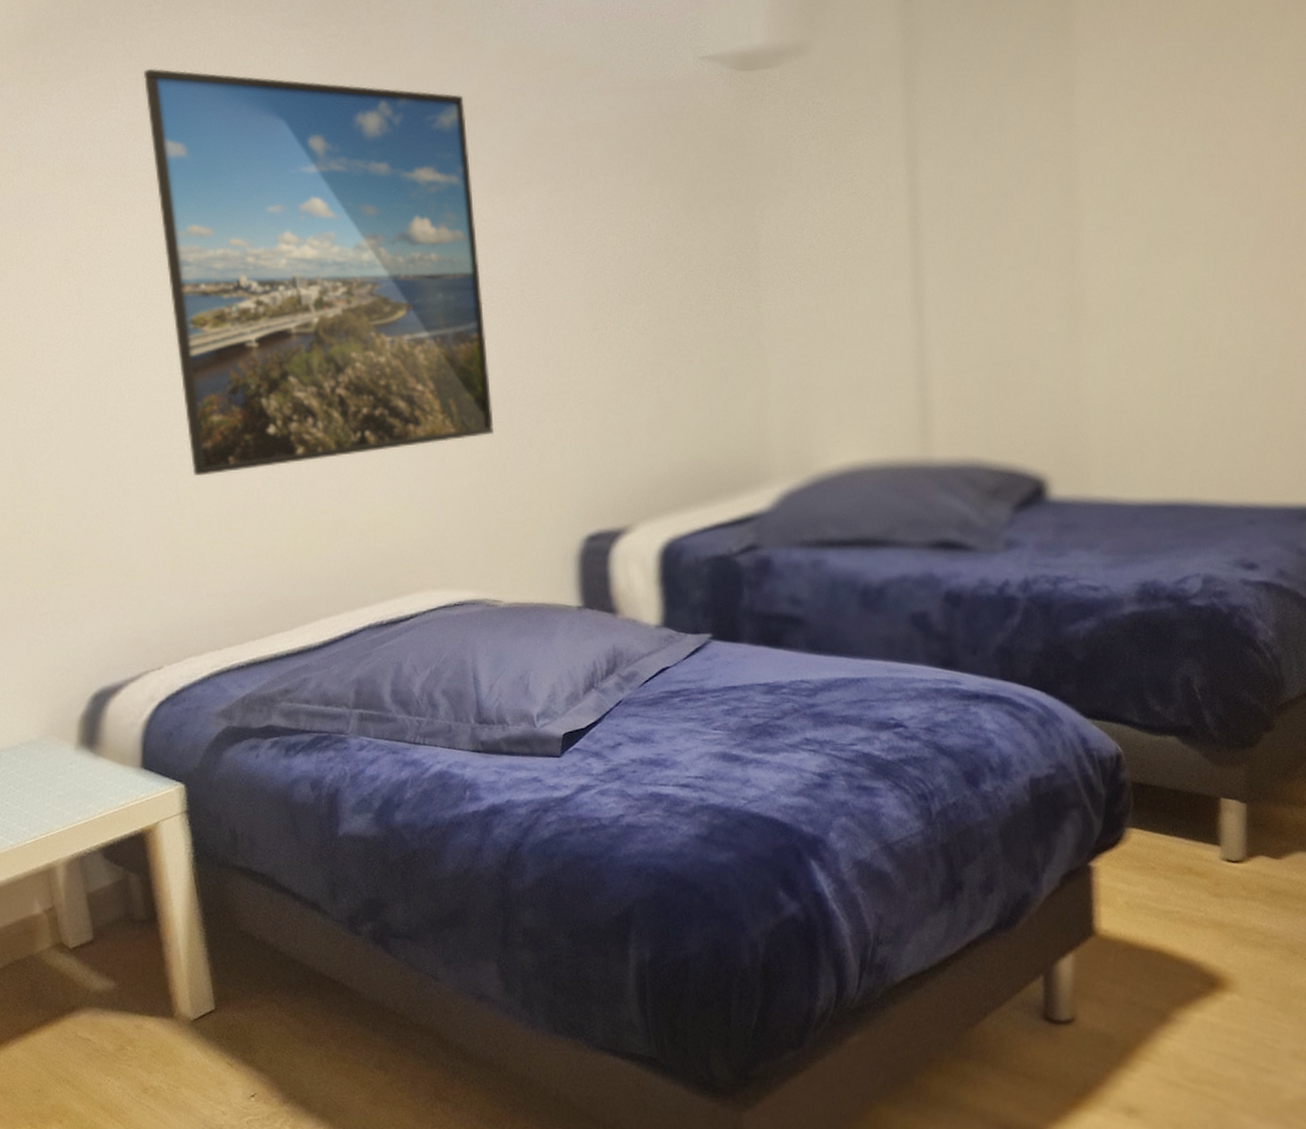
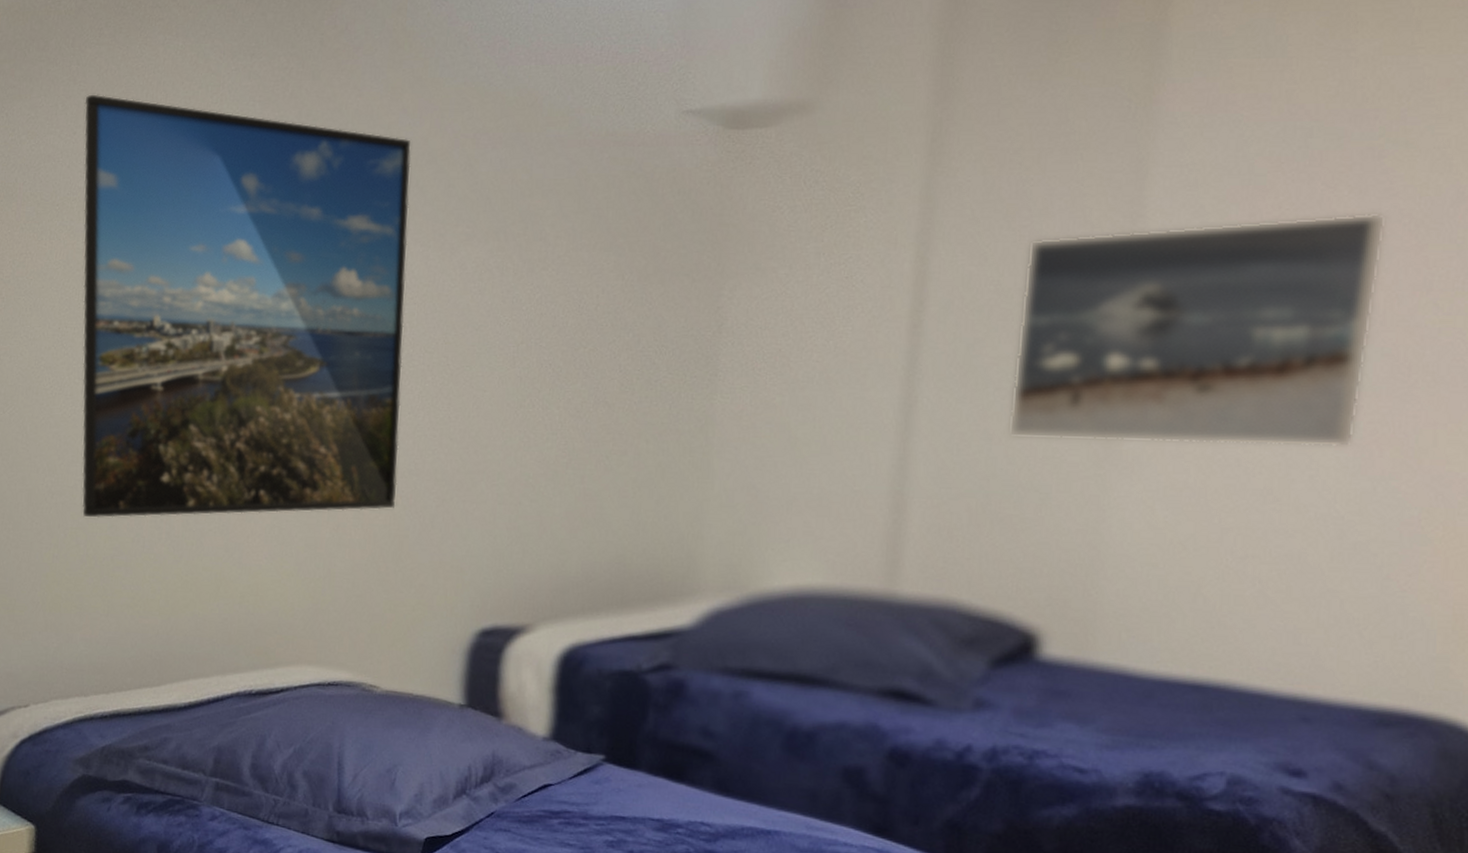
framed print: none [992,111,1253,318] -> present [1007,213,1386,448]

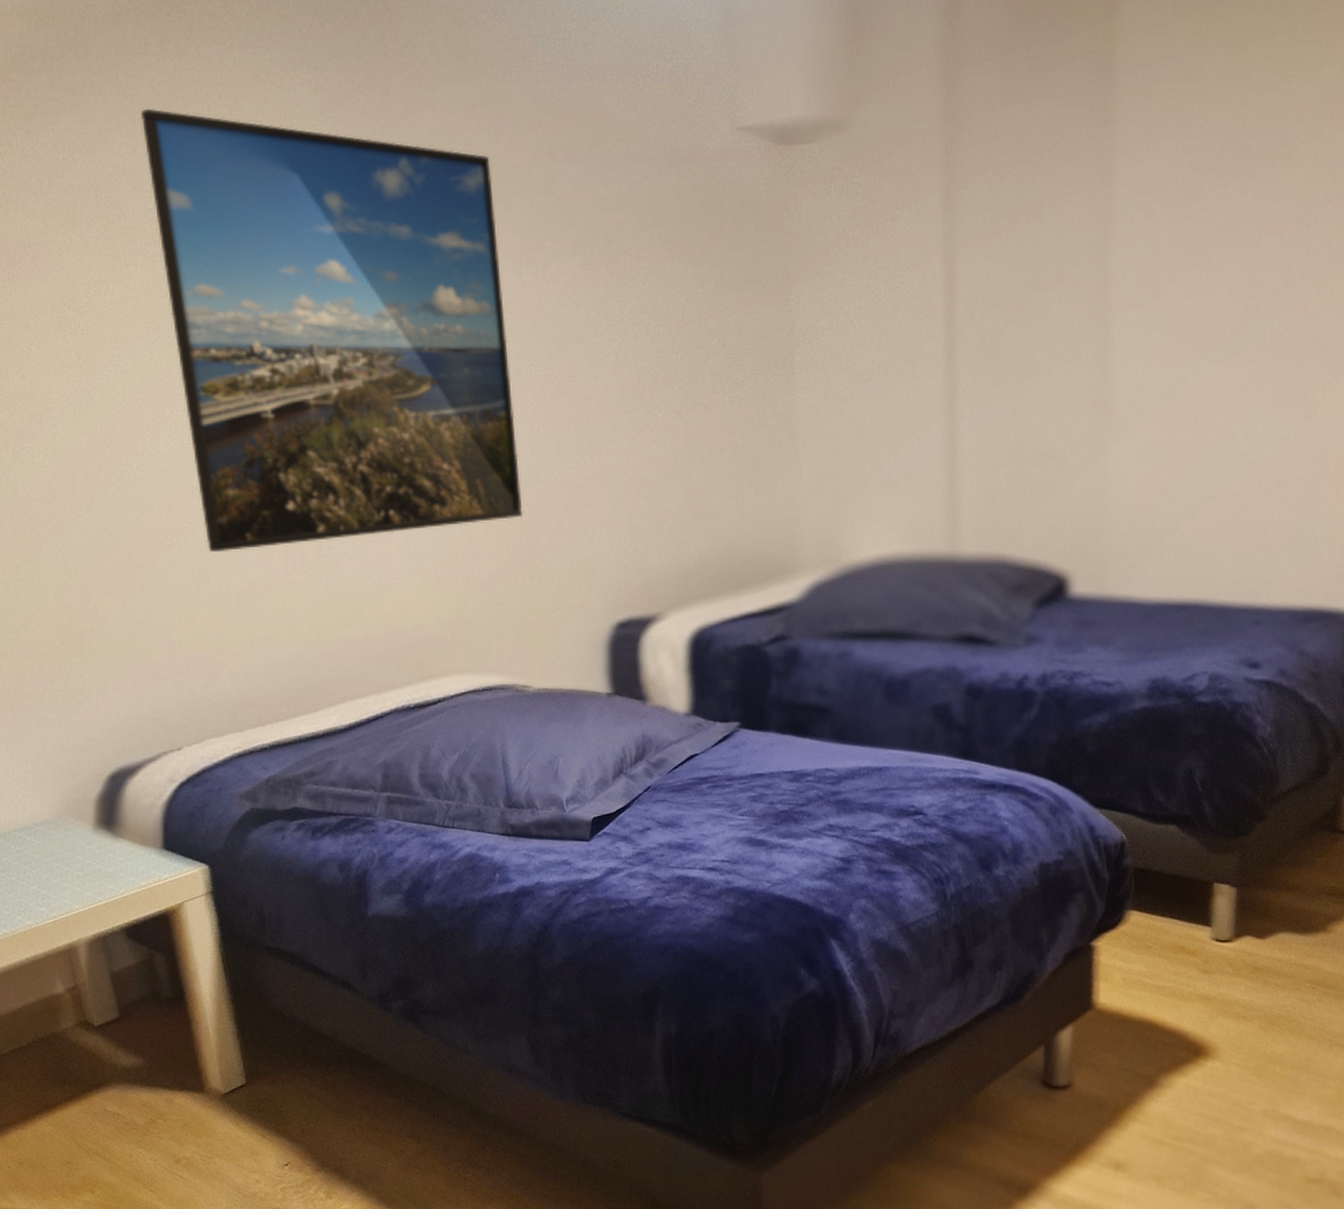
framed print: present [1007,213,1386,448] -> none [1028,213,1280,414]

